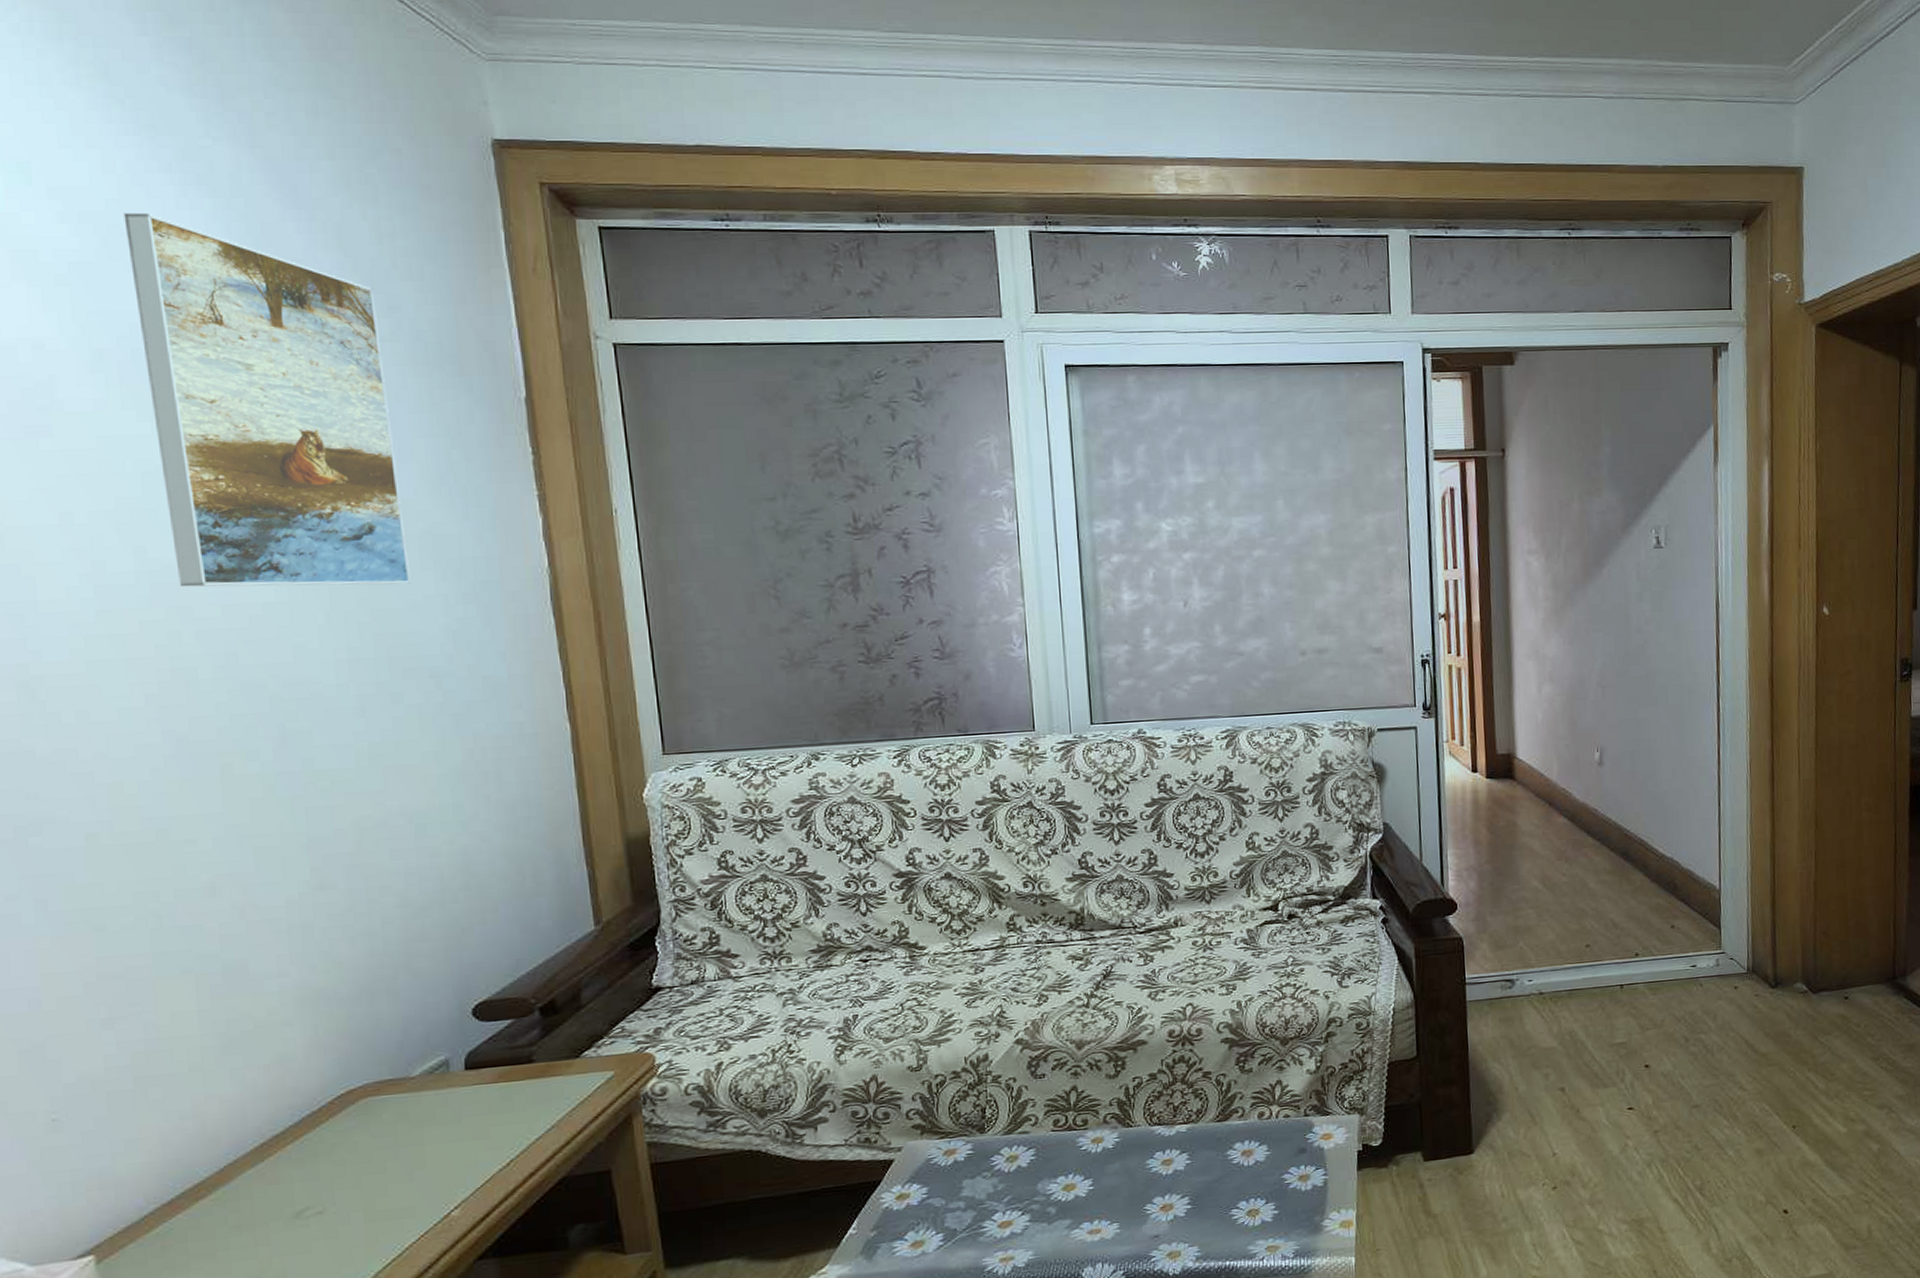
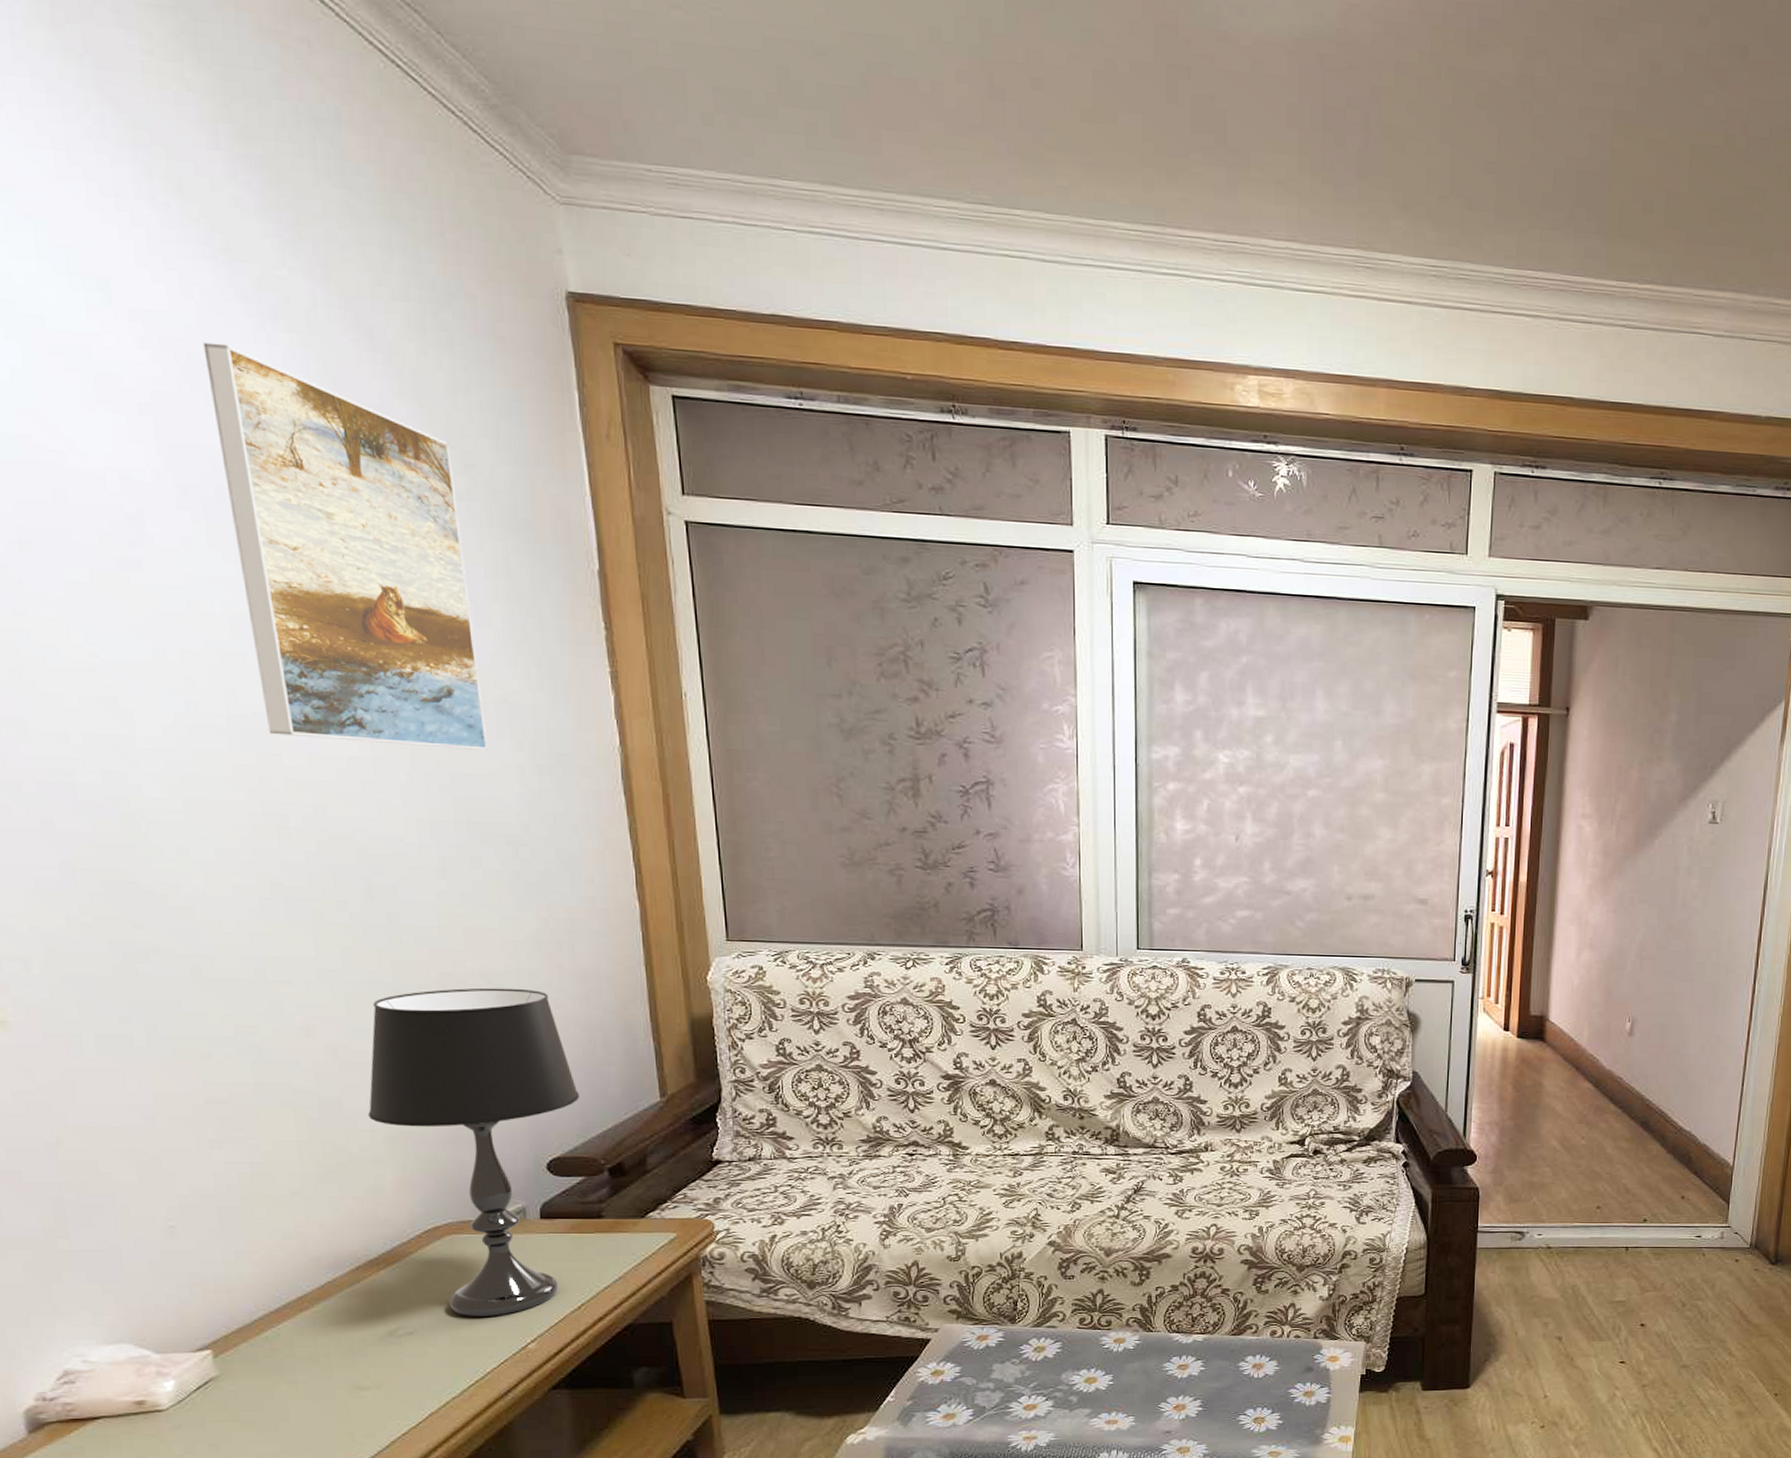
table lamp: none [277,824,509,1187] -> present [368,987,581,1316]

